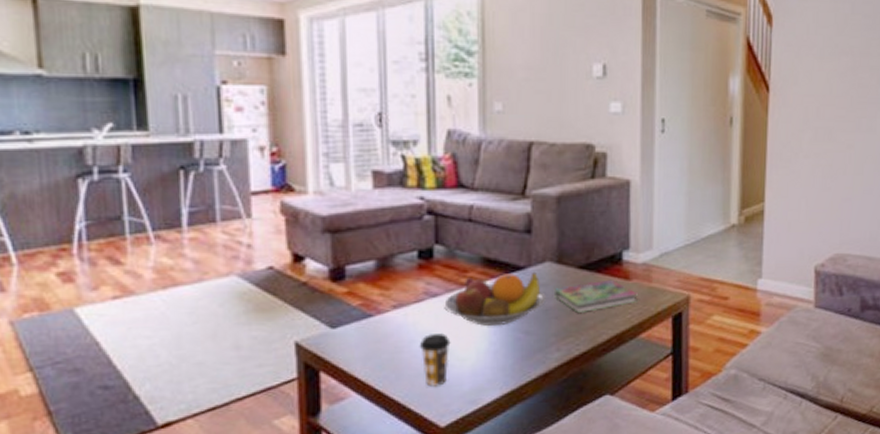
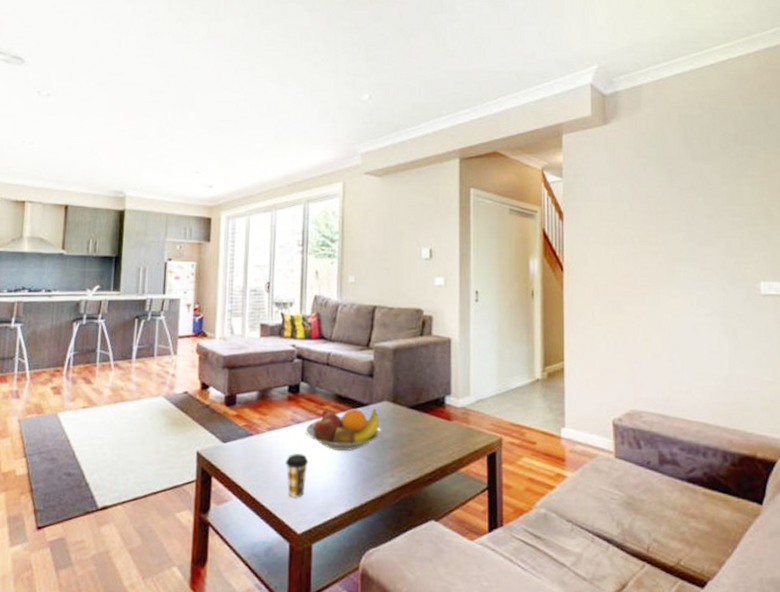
book: present [555,279,639,314] -> none [390,419,459,447]

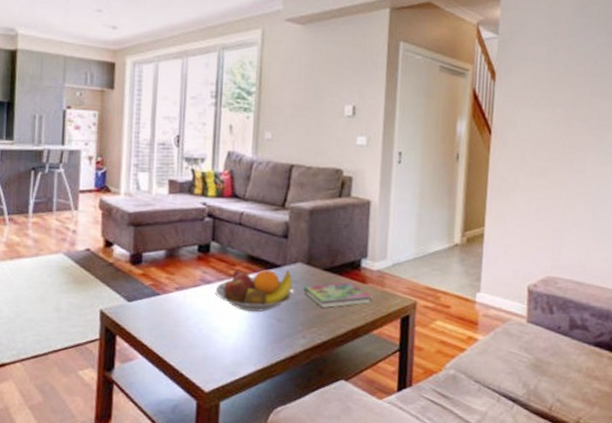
coffee cup: present [285,454,309,498] -> none [193,314,218,357]
book: none [390,419,459,447] -> present [304,282,373,309]

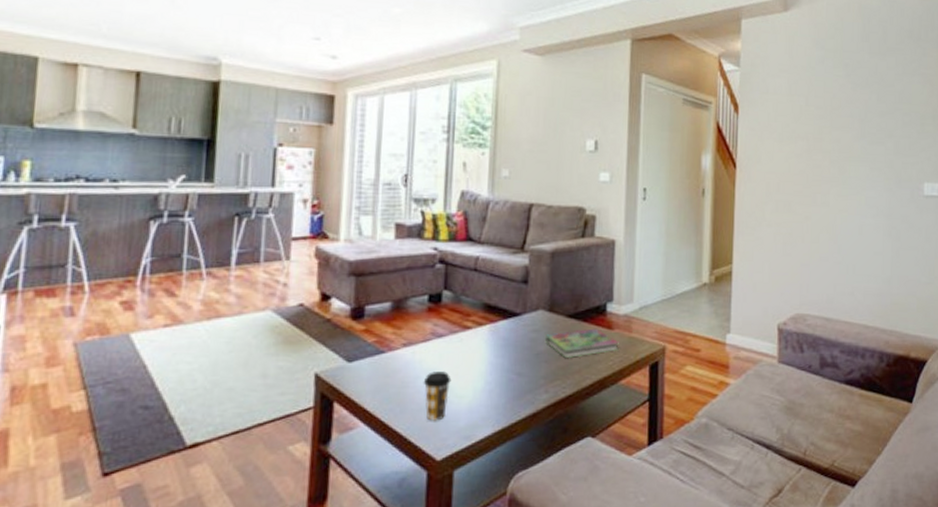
coffee cup: none [193,314,218,357] -> present [423,372,452,421]
fruit bowl: present [215,269,296,312] -> none [448,318,538,366]

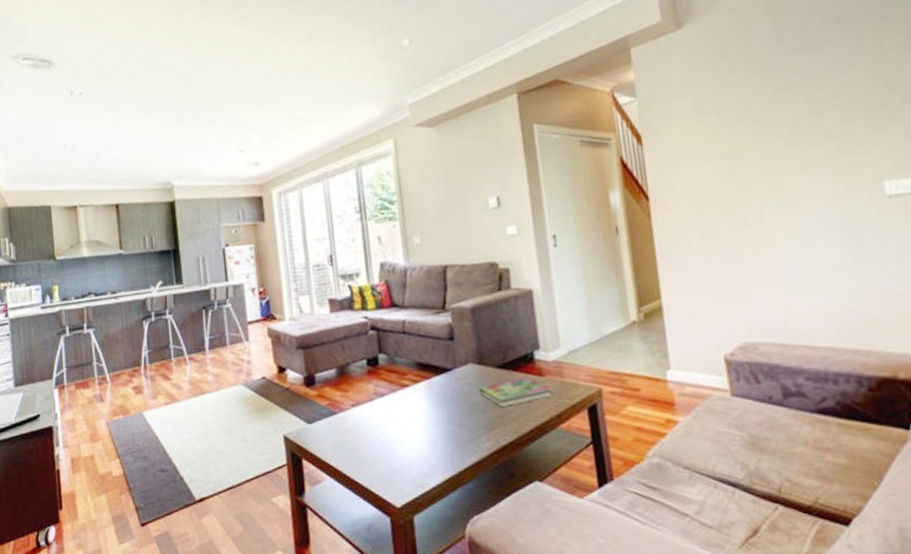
coffee cup: present [423,372,452,421] -> none [374,427,399,472]

